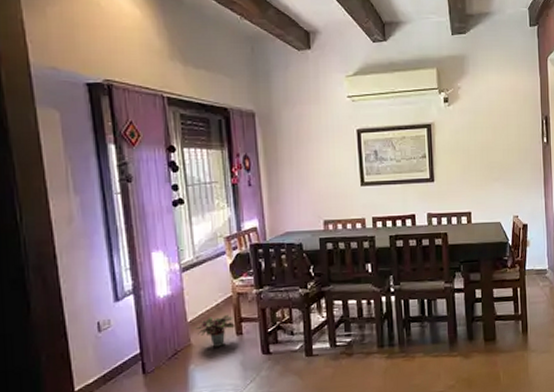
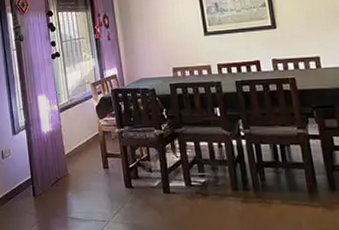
potted plant: present [195,315,235,347] -> none [71,150,102,178]

